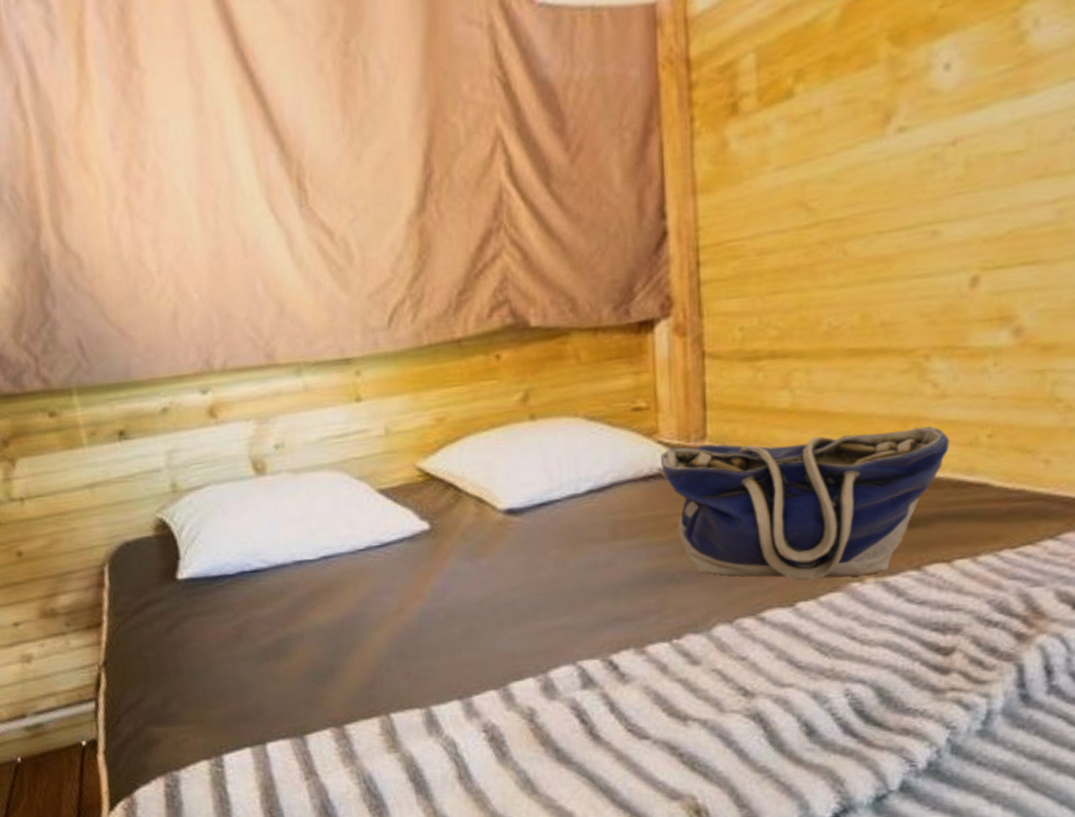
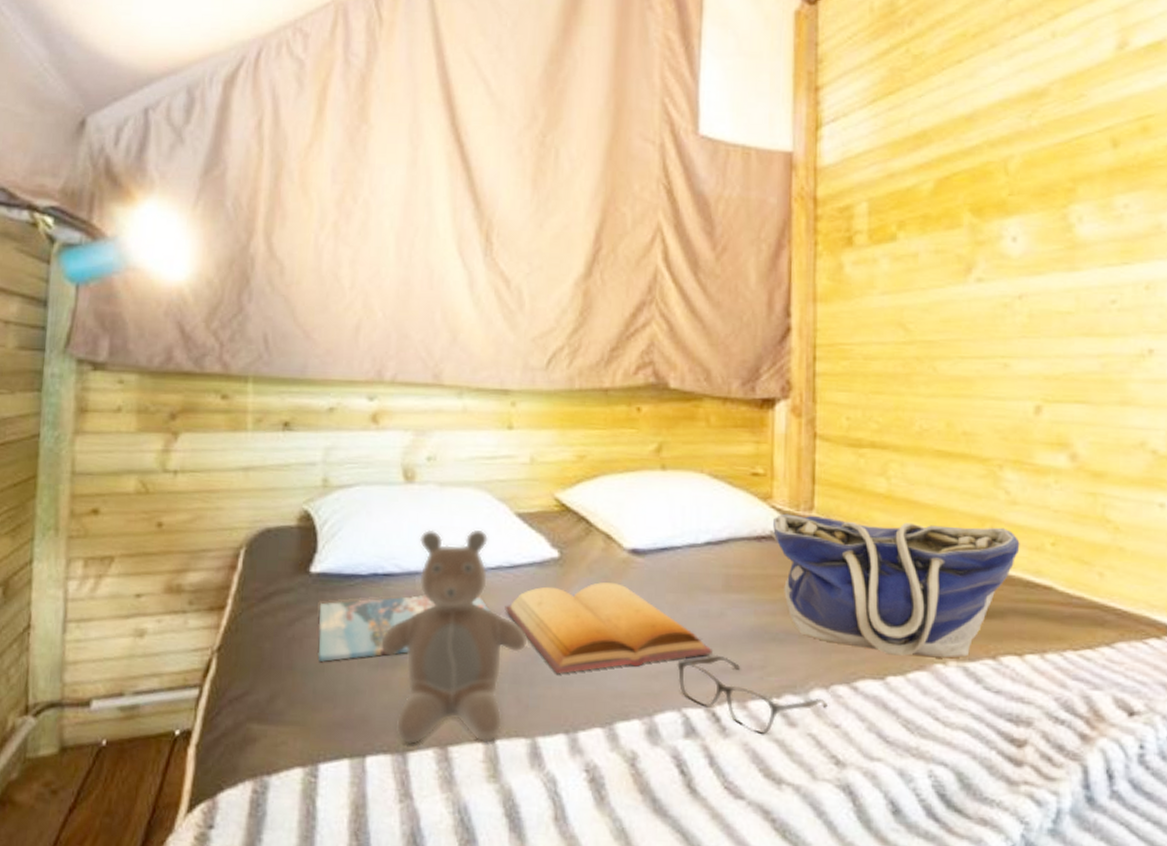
magazine: none [193,578,368,663] -> present [317,593,492,662]
stuffed animal: none [261,512,408,727] -> present [381,529,527,744]
bible: none [380,547,606,644] -> present [505,582,714,673]
eyeglasses: none [567,604,732,677] -> present [677,655,828,735]

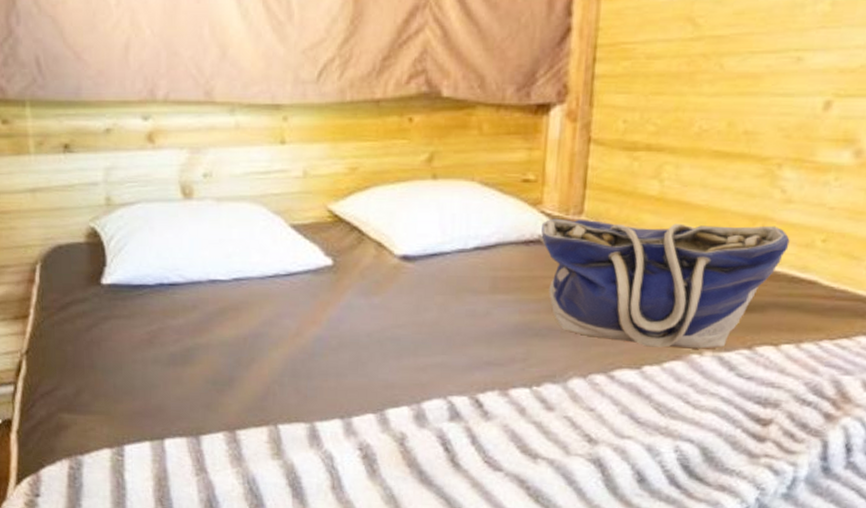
magazine: present [317,593,492,662] -> none [112,300,271,361]
stuffed animal: present [381,529,527,744] -> none [171,241,304,428]
bible: present [505,582,714,673] -> none [283,287,479,368]
eyeglasses: present [677,655,828,735] -> none [444,349,585,418]

